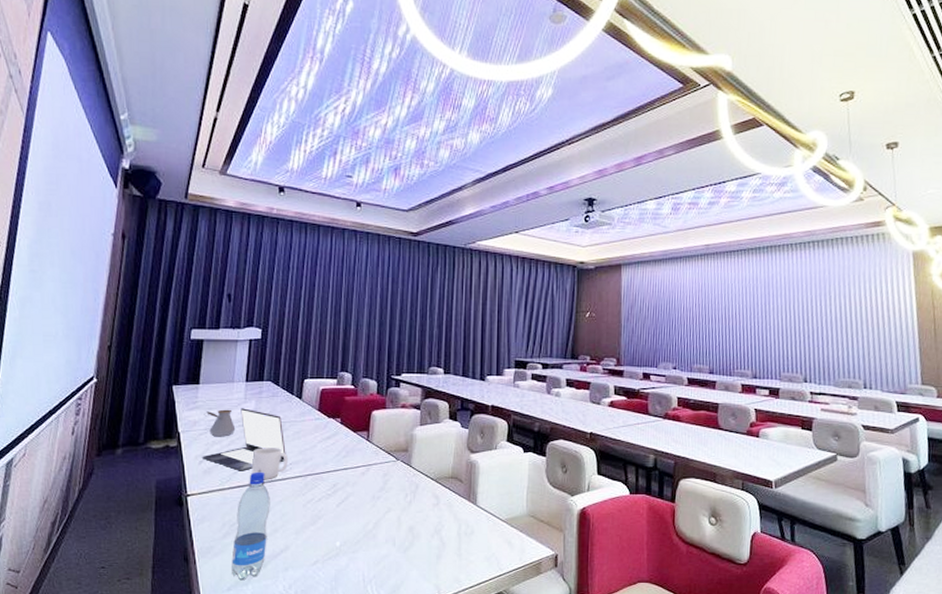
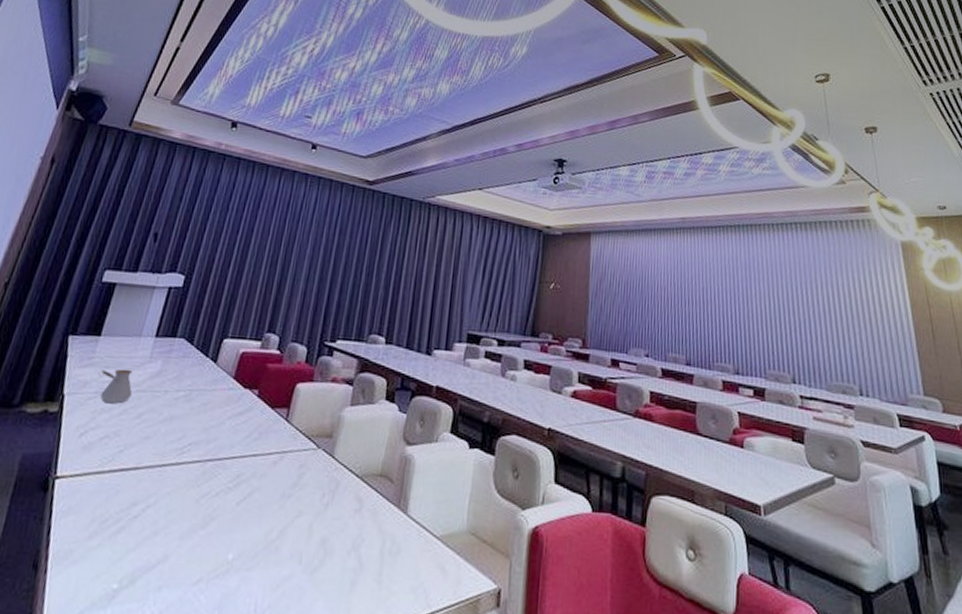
laptop: present [201,408,286,471] -> none [83,369,189,450]
bottle: present [231,471,270,581] -> none [89,451,158,602]
mug: present [251,447,288,480] -> none [140,420,188,464]

